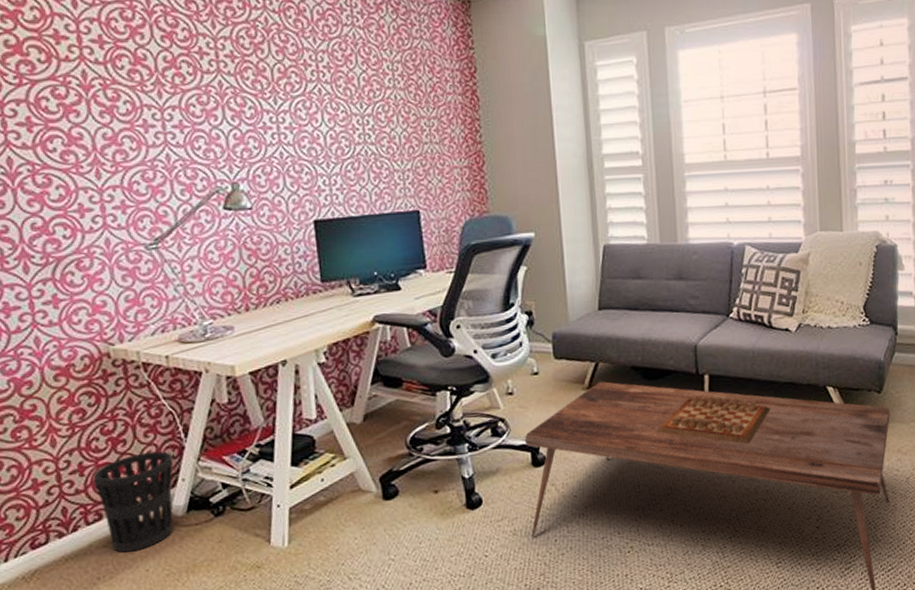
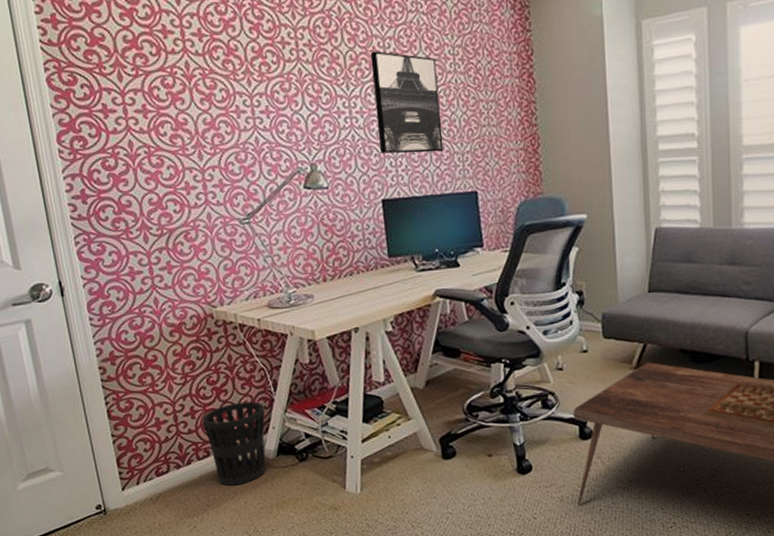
wall art: none [301,64,383,172] -> present [370,51,444,154]

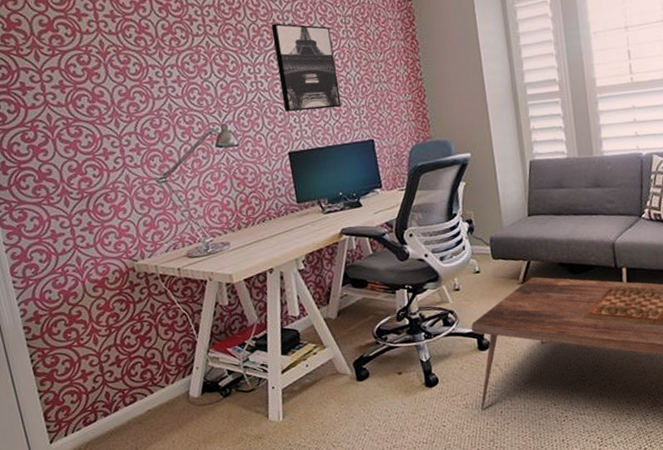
wastebasket: present [202,401,266,486] -> none [127,345,192,428]

